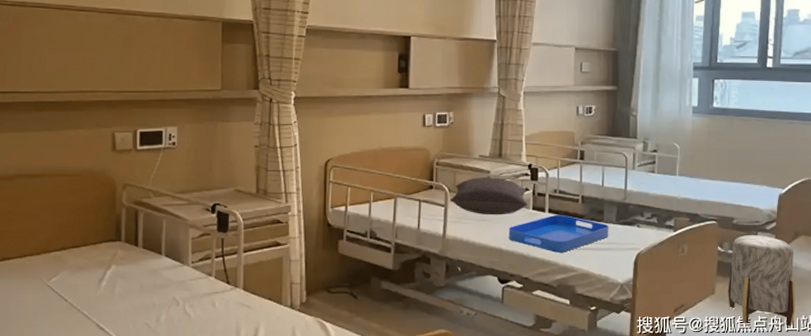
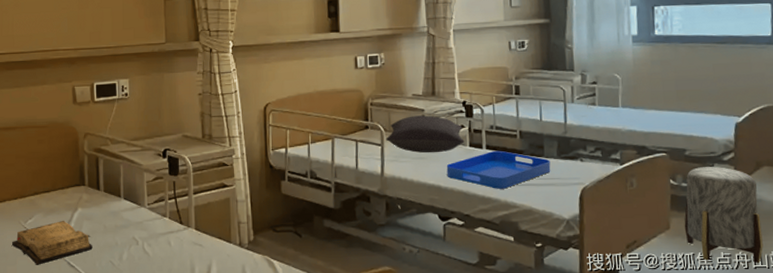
diary: none [31,279,127,327] -> present [11,221,93,265]

